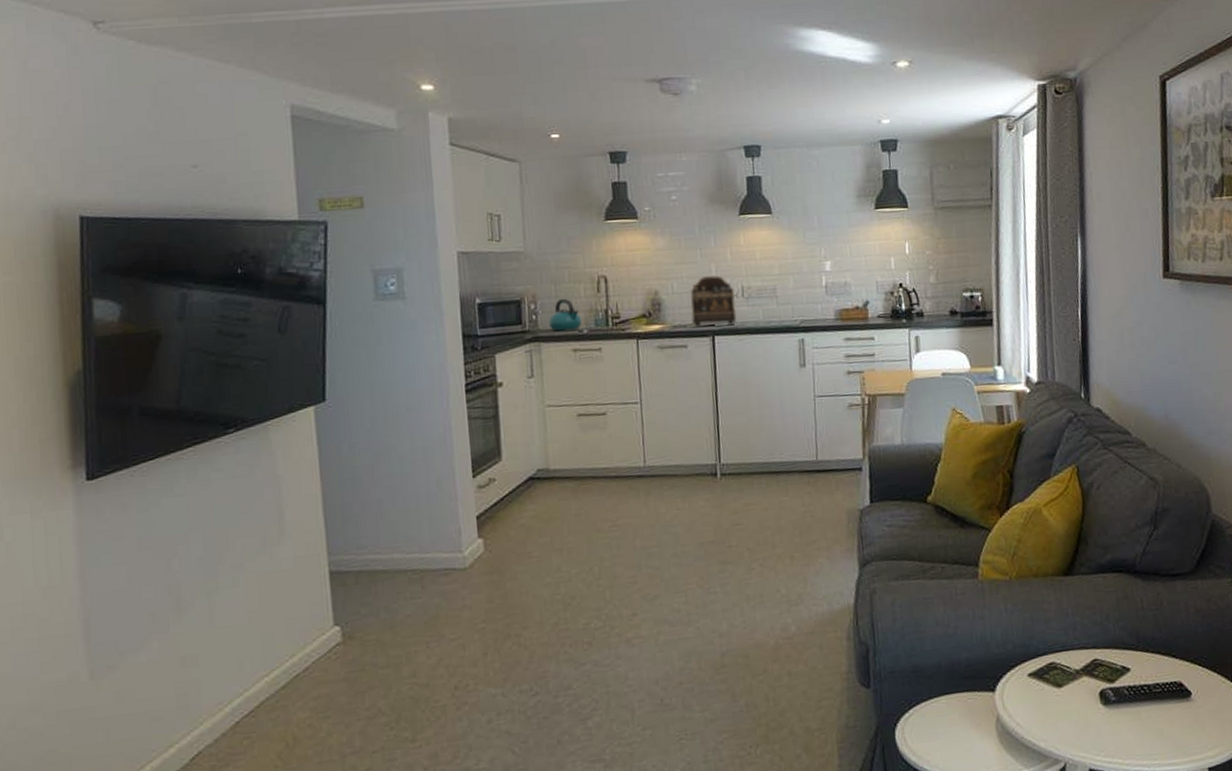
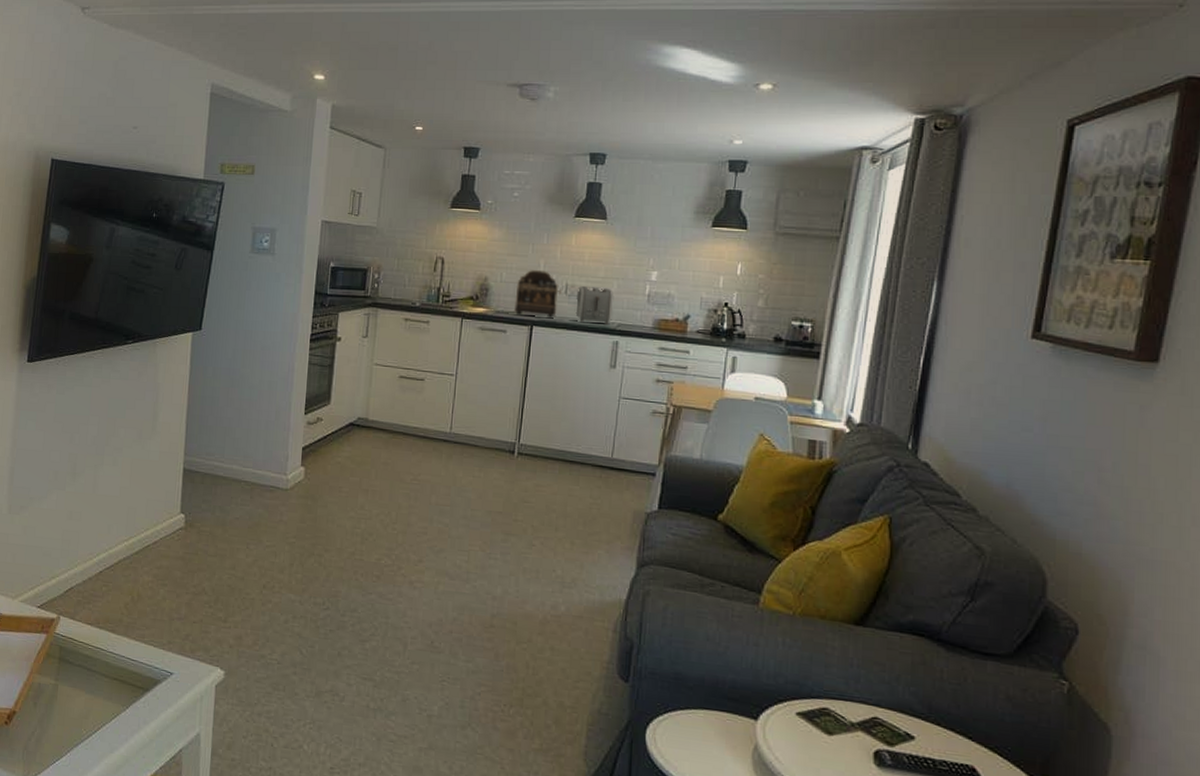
kettle: present [548,298,583,331] -> none [387,272,417,301]
toaster: none [753,284,794,325] -> present [574,286,614,324]

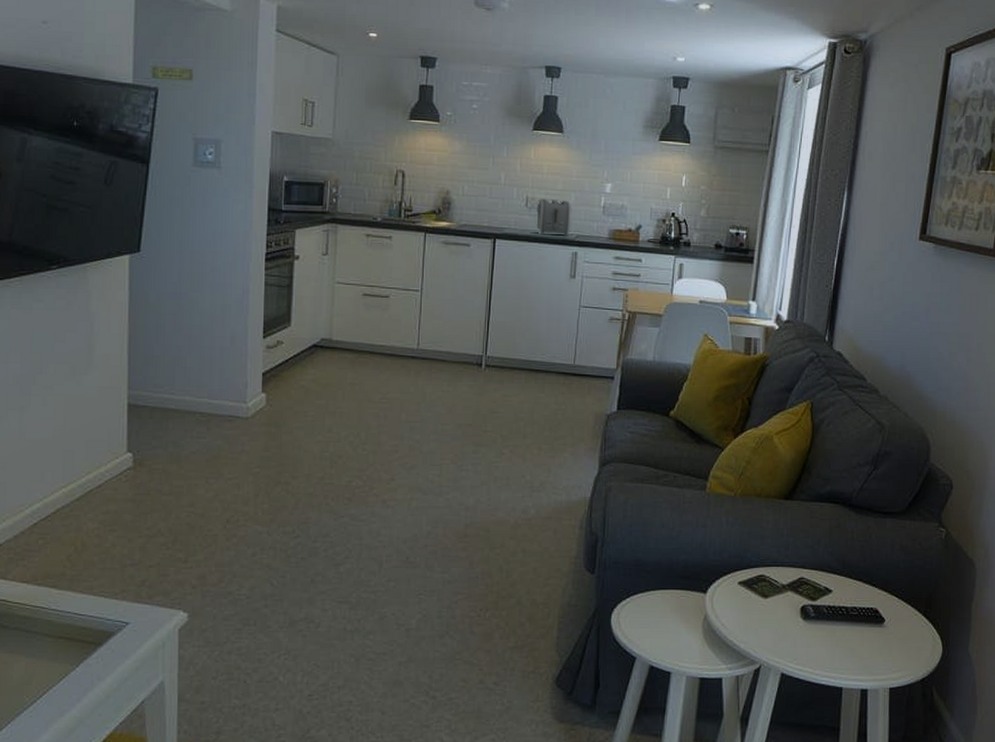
spice rack: present [514,270,563,319] -> none [477,183,524,232]

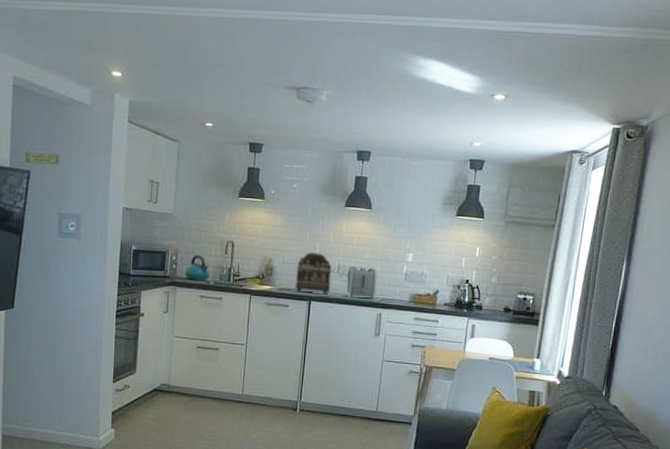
kettle: none [346,186,378,216] -> present [184,254,211,281]
spice rack: none [477,183,524,232] -> present [295,252,336,295]

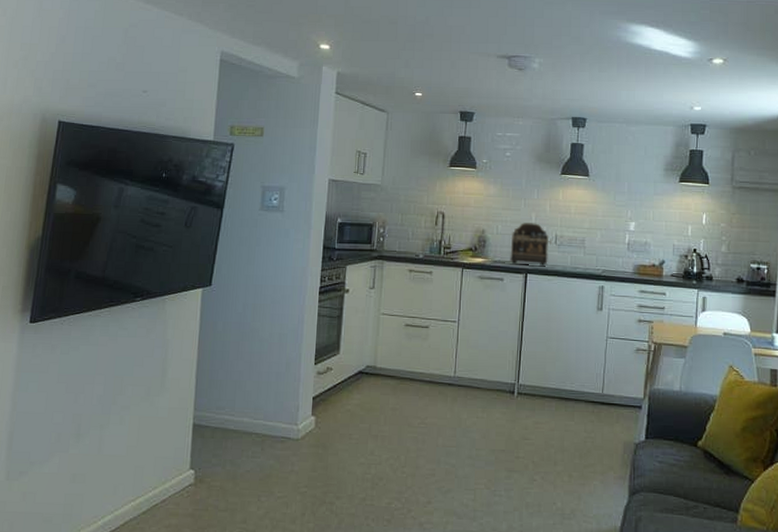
kettle: present [184,254,211,281] -> none [392,226,420,254]
toaster: present [345,267,378,299] -> none [564,237,599,271]

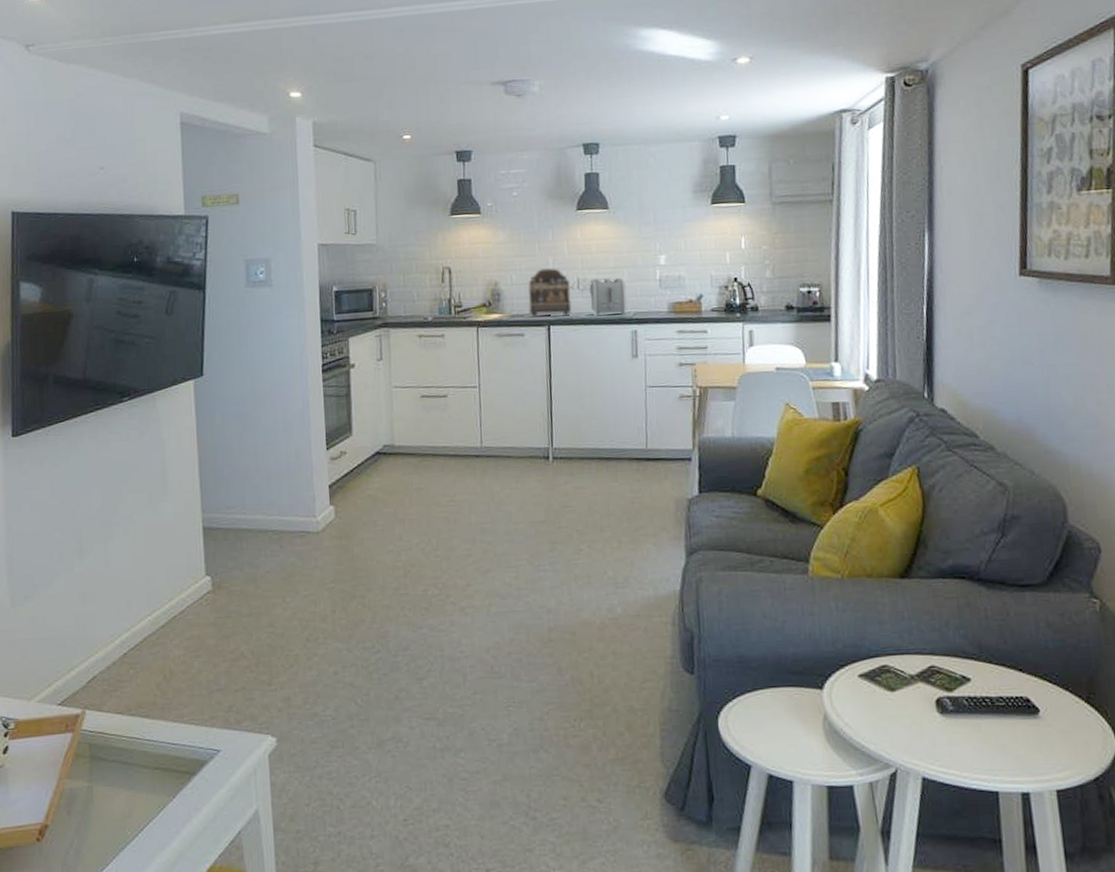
toaster: none [564,237,599,271] -> present [589,277,627,316]

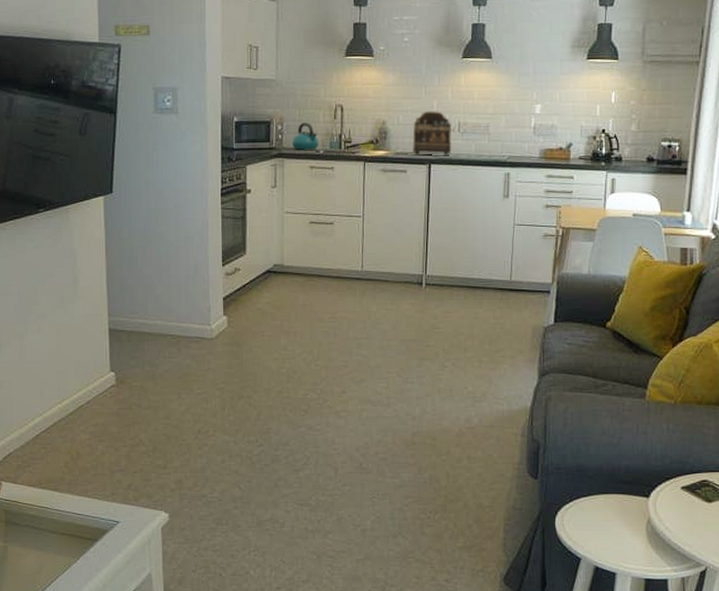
kettle: none [396,287,428,318] -> present [291,122,320,150]
toaster: present [589,277,627,316] -> none [468,123,503,158]

